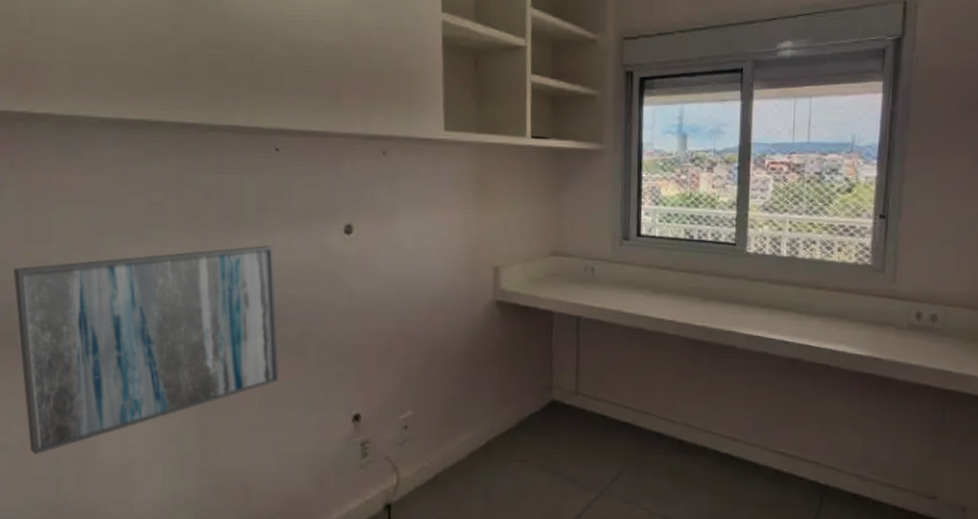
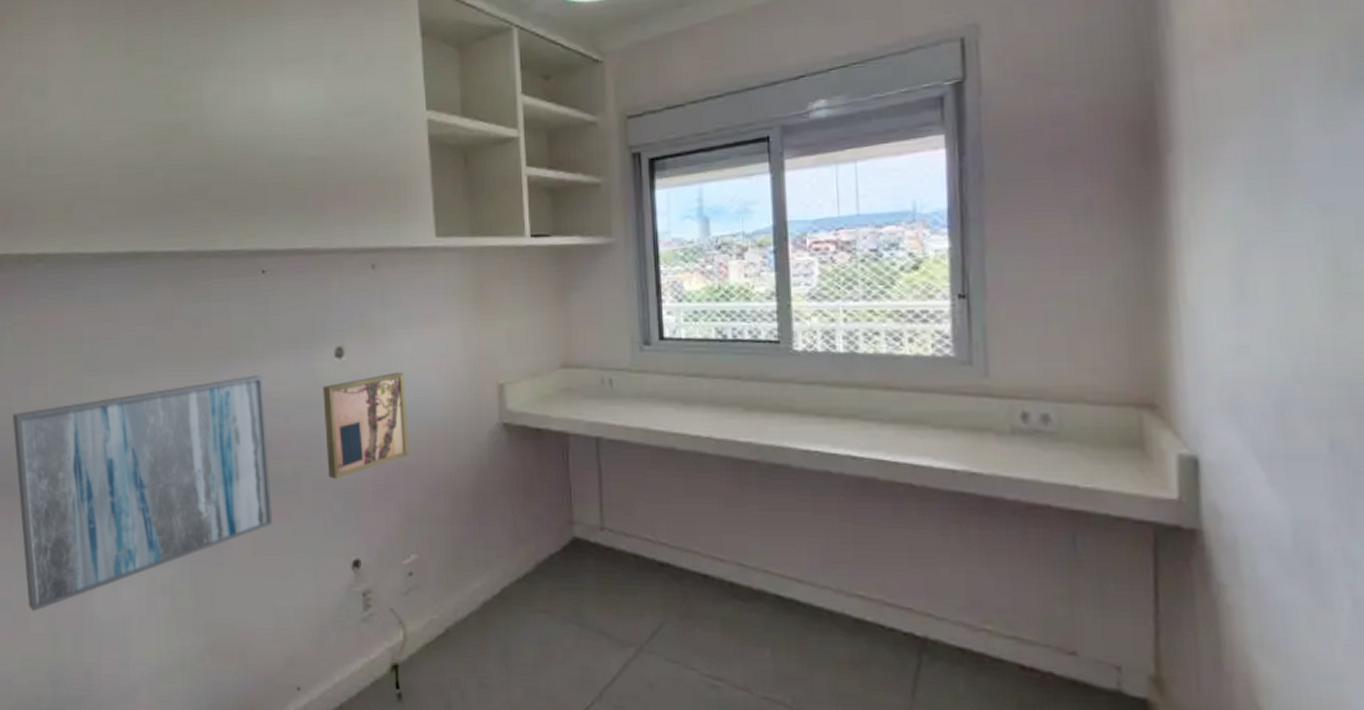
wall art: none [331,250,410,343] -> present [323,372,409,479]

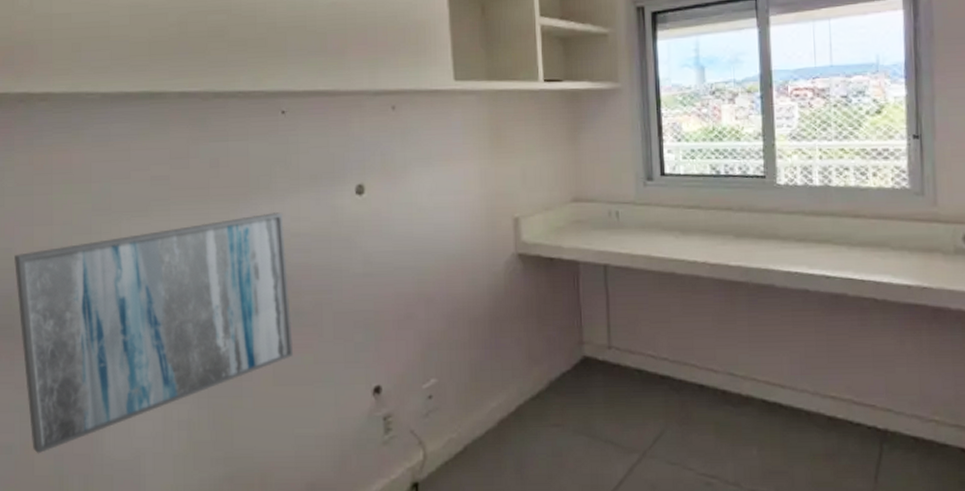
wall art: present [323,372,409,479] -> none [344,207,429,310]

